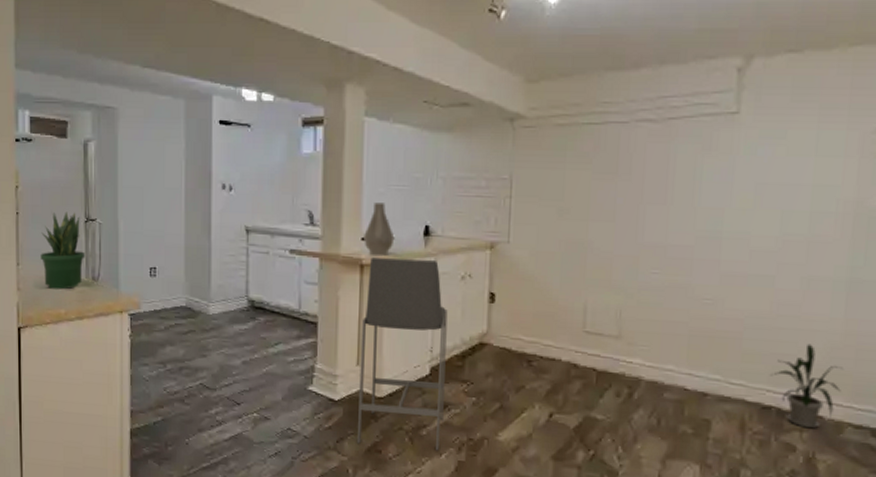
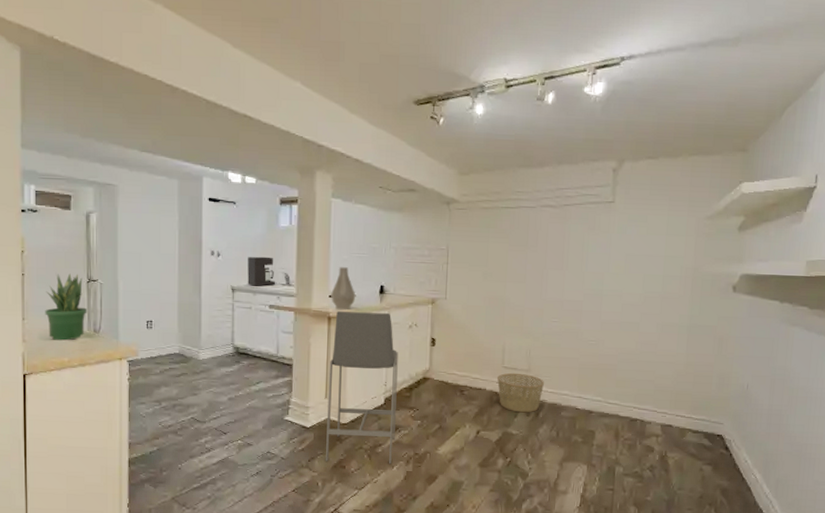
coffee maker: none [264,190,298,227] -> present [247,256,276,286]
basket: none [576,339,640,393] -> present [497,372,544,413]
house plant: present [771,343,843,429] -> none [636,372,685,435]

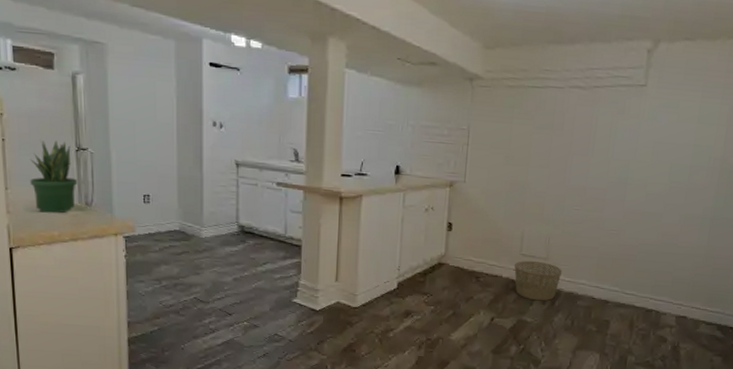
coffee maker: present [247,256,276,286] -> none [253,129,284,162]
bar stool: present [325,311,398,464] -> none [334,191,413,349]
vase: present [330,267,356,310] -> none [342,144,370,191]

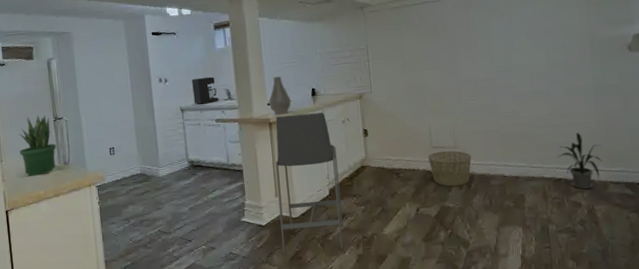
coffee maker: none [253,129,284,162] -> present [192,76,219,105]
bar stool: none [334,191,413,349] -> present [275,112,343,255]
vase: none [342,144,370,191] -> present [268,76,292,116]
house plant: none [654,264,703,326] -> present [557,132,602,190]

